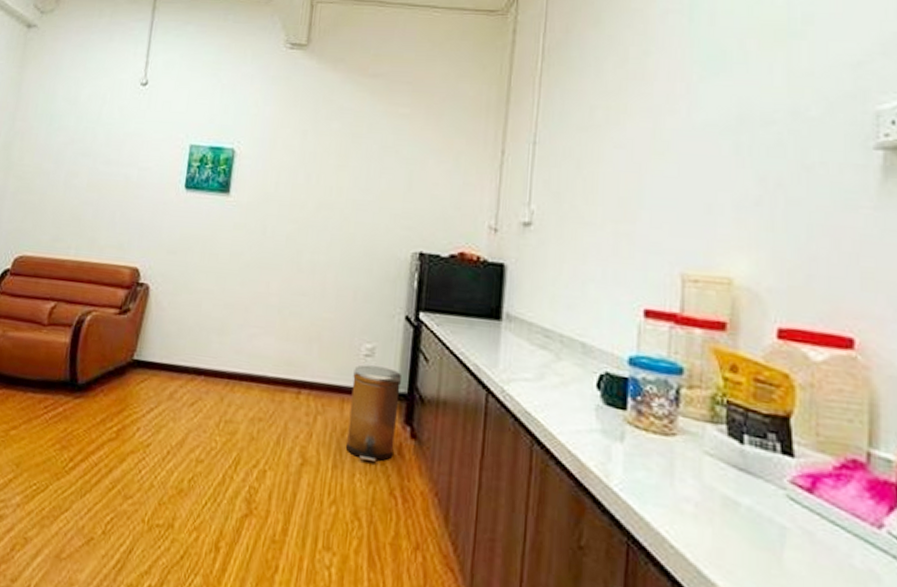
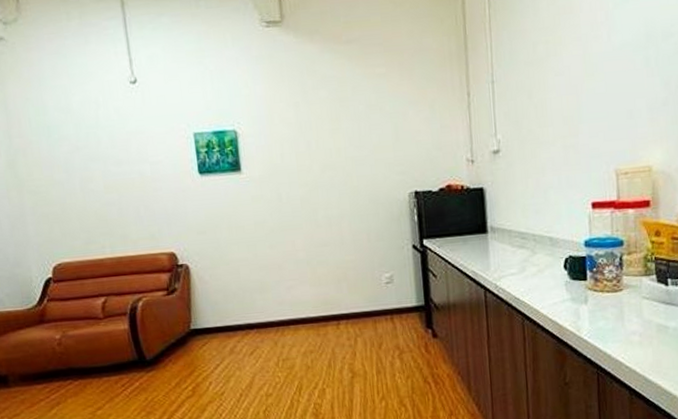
pedal bin: present [346,365,401,462] -> none [379,288,422,362]

